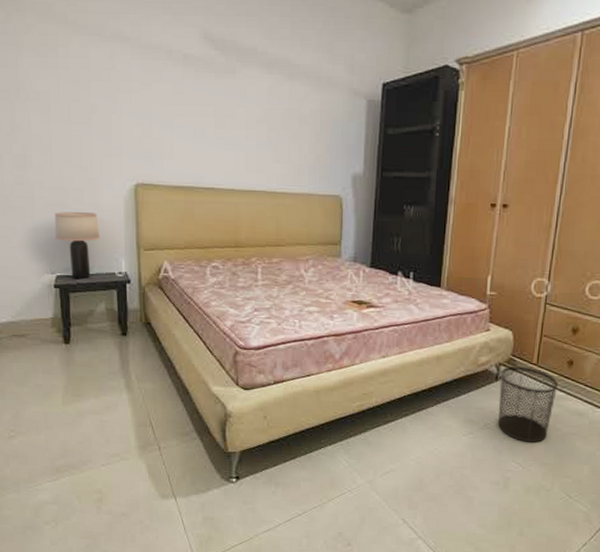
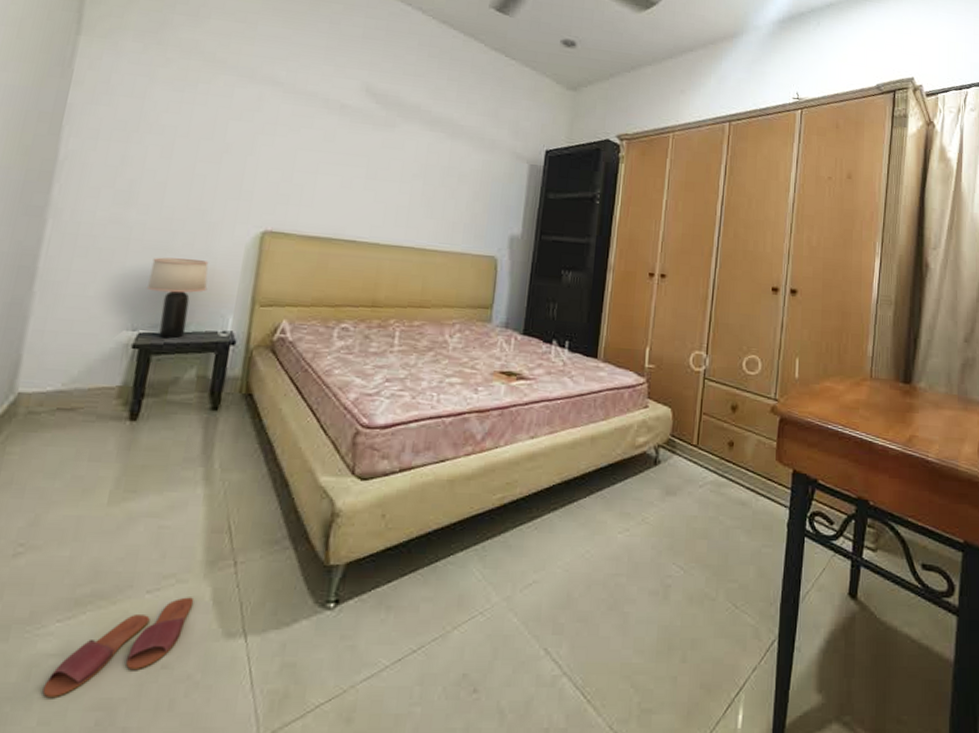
slippers: none [49,470,135,530] -> present [42,597,195,699]
waste bin: present [498,366,558,443] -> none [657,448,719,540]

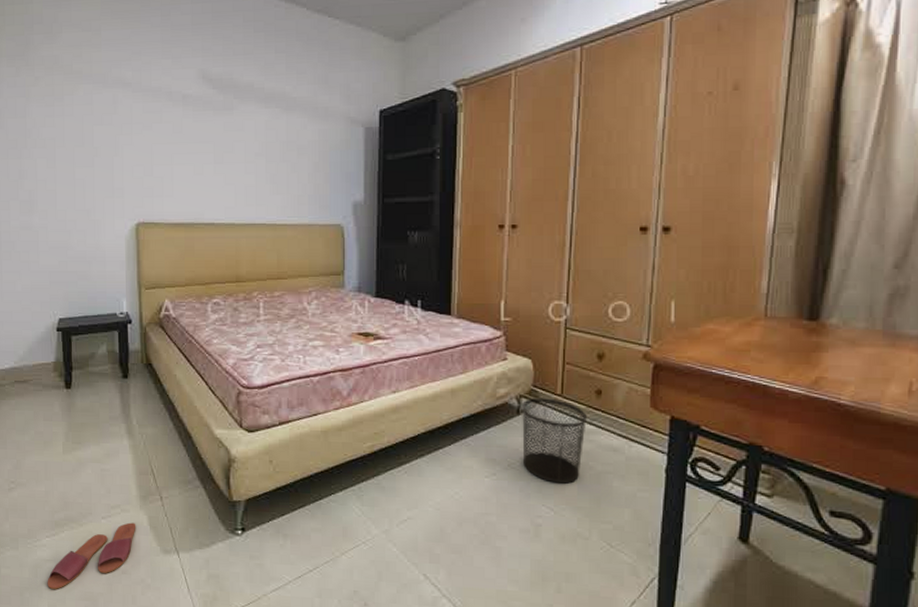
table lamp: present [146,257,209,339] -> none [57,253,103,322]
waste bin: none [657,448,719,540] -> present [521,398,587,484]

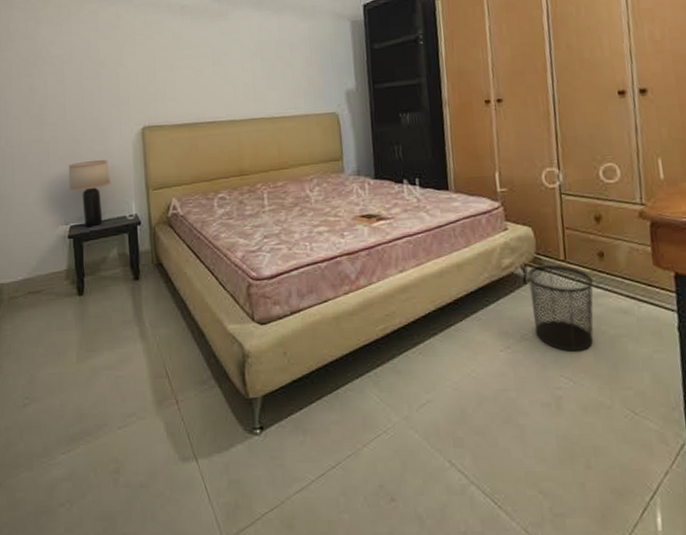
slippers: present [47,522,136,590] -> none [63,430,153,512]
table lamp: none [57,253,103,322] -> present [68,159,112,227]

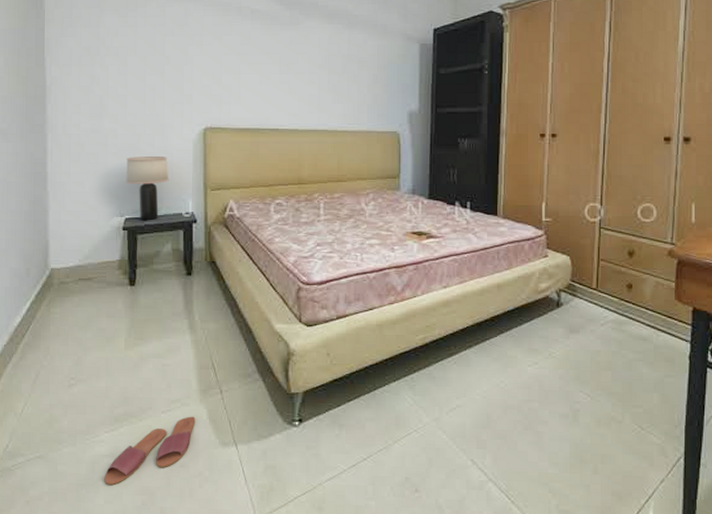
slippers: none [63,430,153,512] -> present [104,416,196,486]
waste bin: present [527,264,594,352] -> none [560,291,619,371]

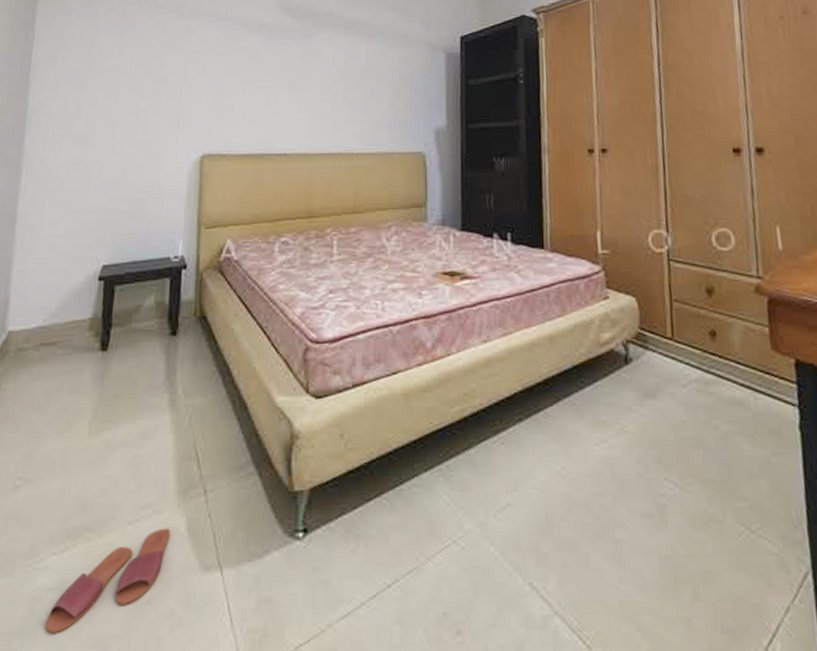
table lamp: present [125,155,170,221] -> none [106,189,158,268]

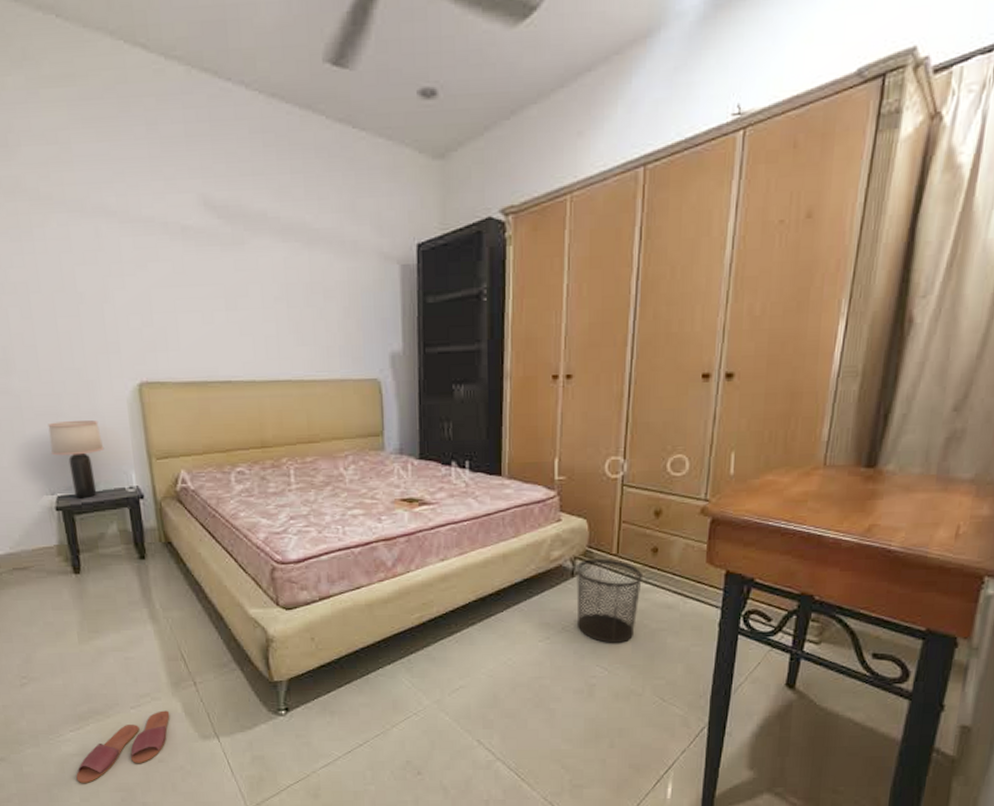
table lamp: none [106,189,158,268] -> present [48,419,105,499]
waste bin: none [629,342,704,449] -> present [575,558,642,643]

